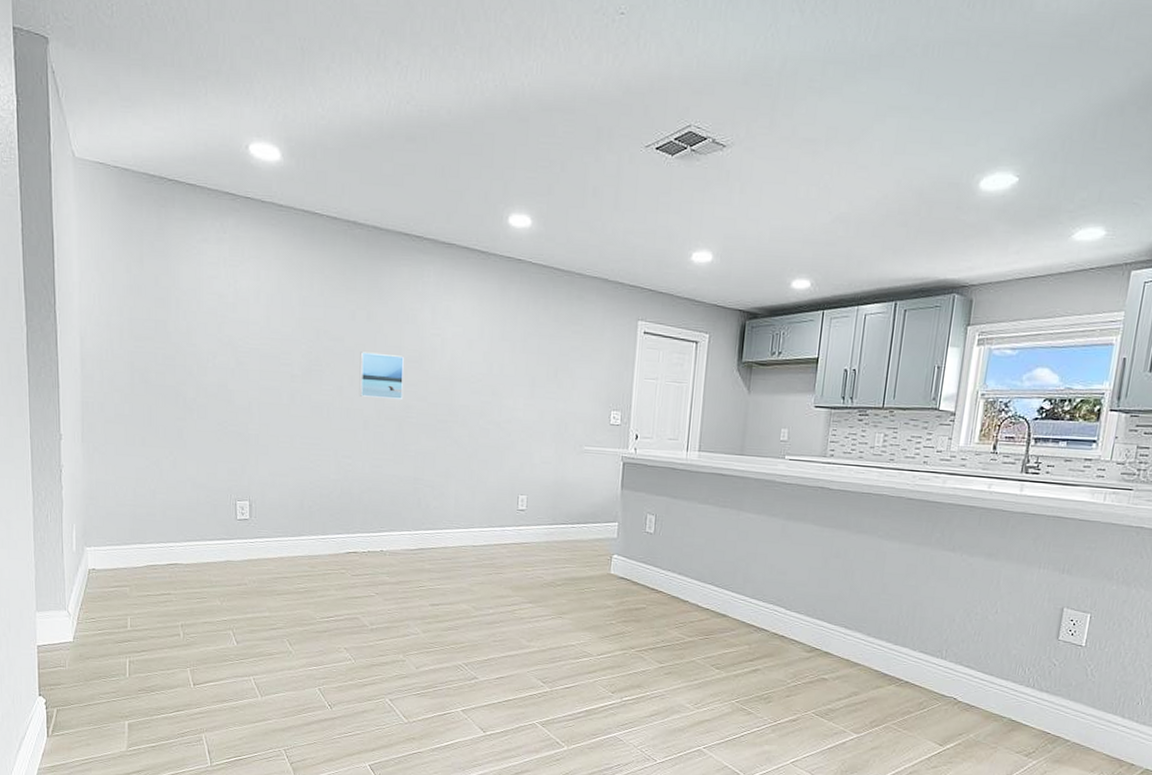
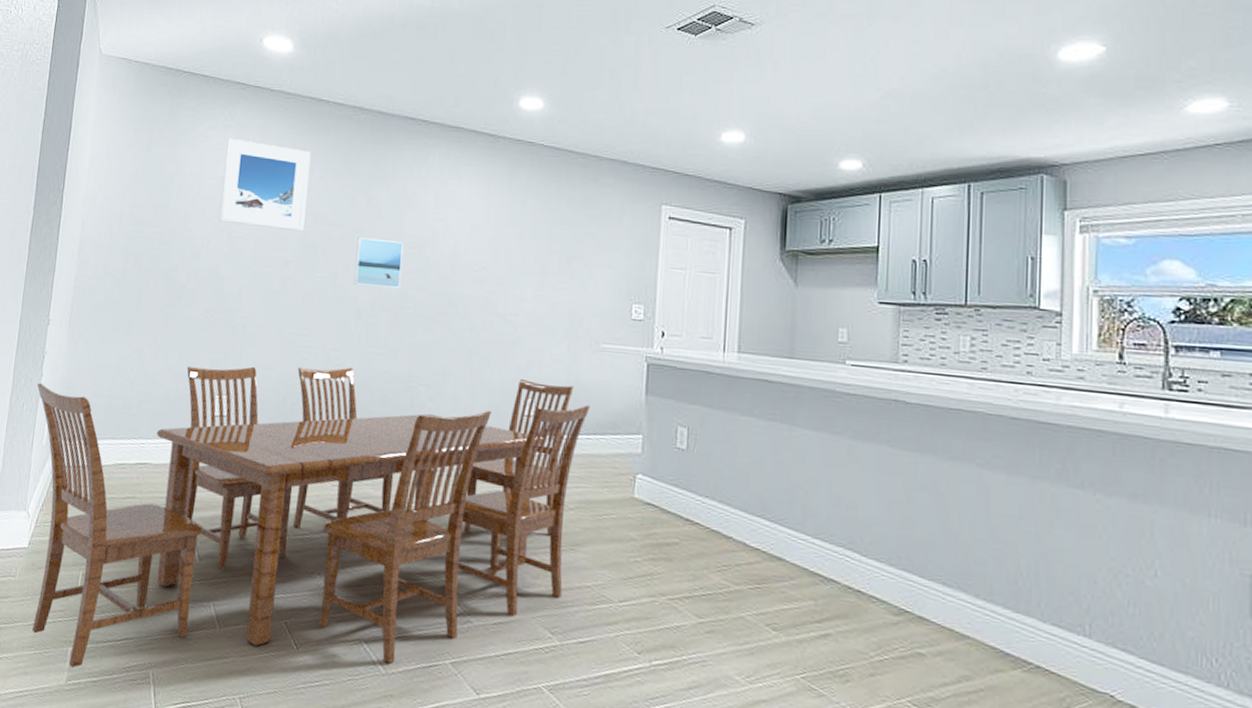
dining set: none [58,472,574,738] -> present [32,366,590,669]
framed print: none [222,251,309,347] -> present [218,138,311,232]

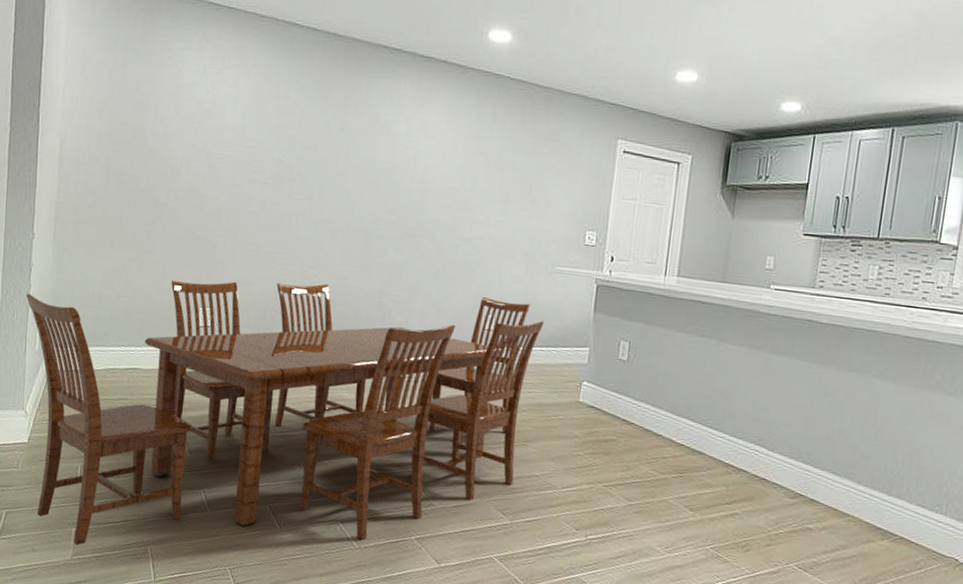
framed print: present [218,138,311,232] -> none [197,59,287,155]
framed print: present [353,237,403,289] -> none [328,162,376,212]

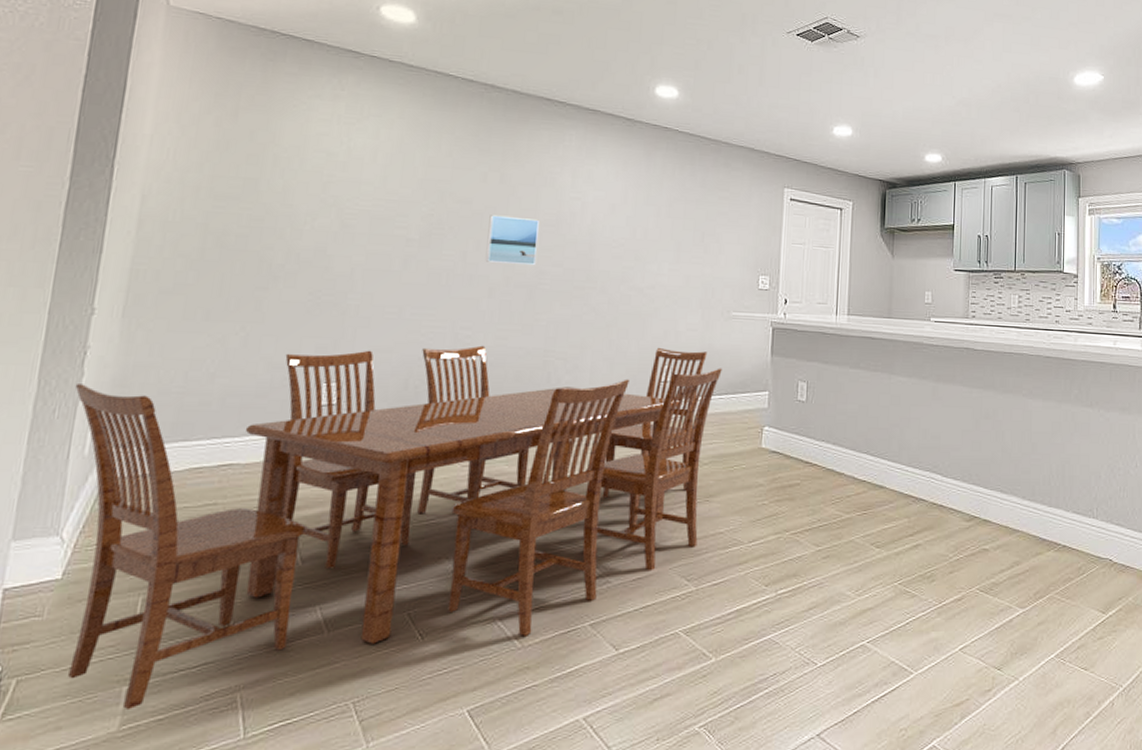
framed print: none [328,162,376,212] -> present [485,215,539,266]

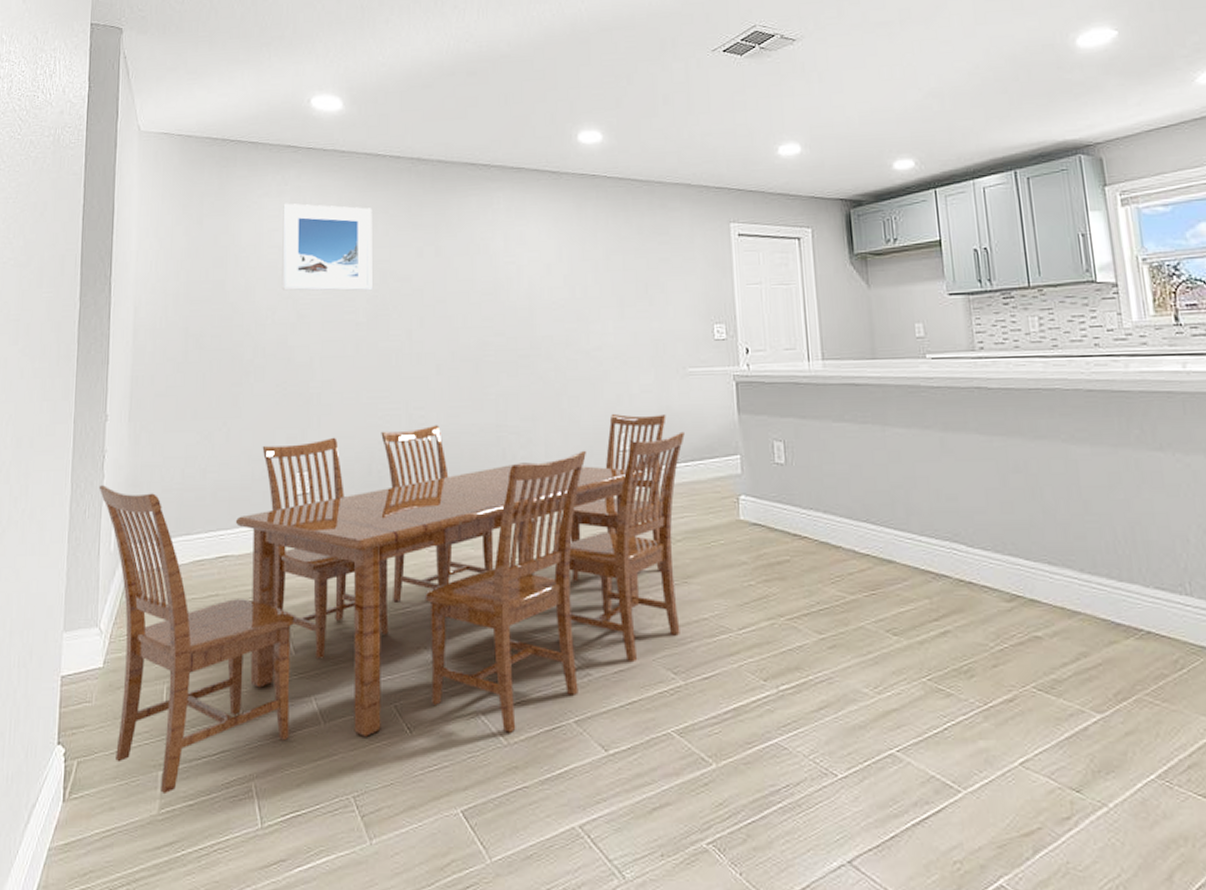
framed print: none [326,108,437,209] -> present [282,203,372,291]
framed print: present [485,215,539,266] -> none [429,289,479,338]

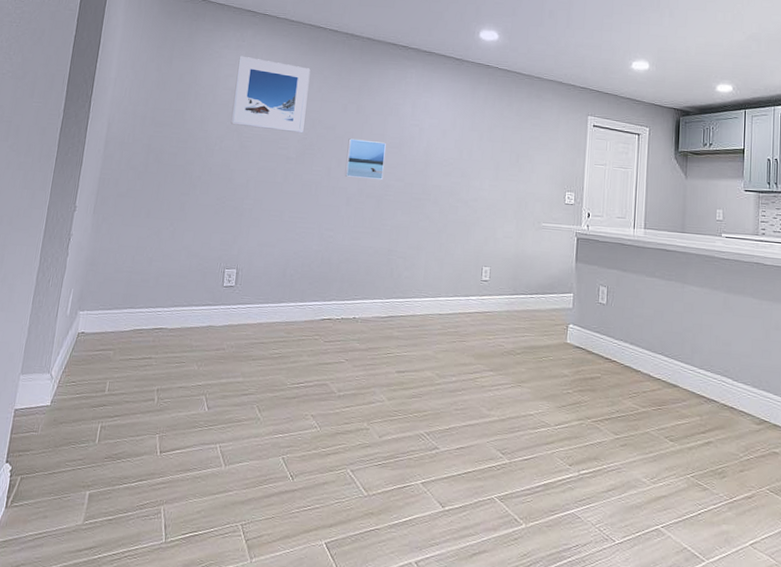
dining set: present [98,413,685,795] -> none [53,244,533,510]
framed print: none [429,289,479,338] -> present [344,138,386,181]

